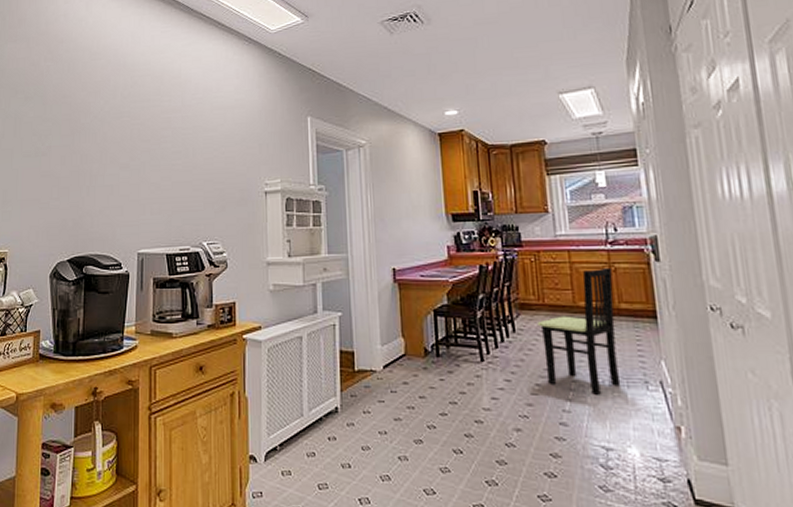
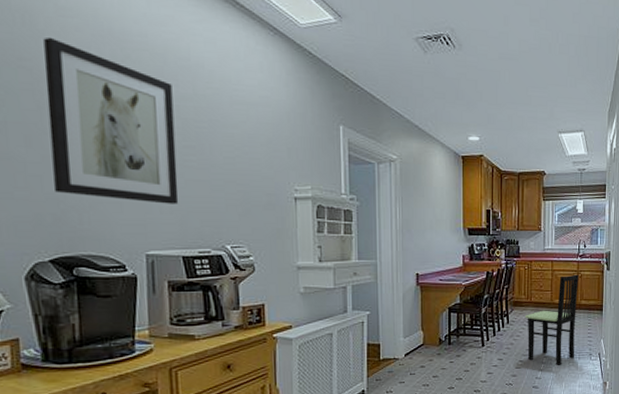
wall art: none [77,77,166,206] -> present [43,36,179,204]

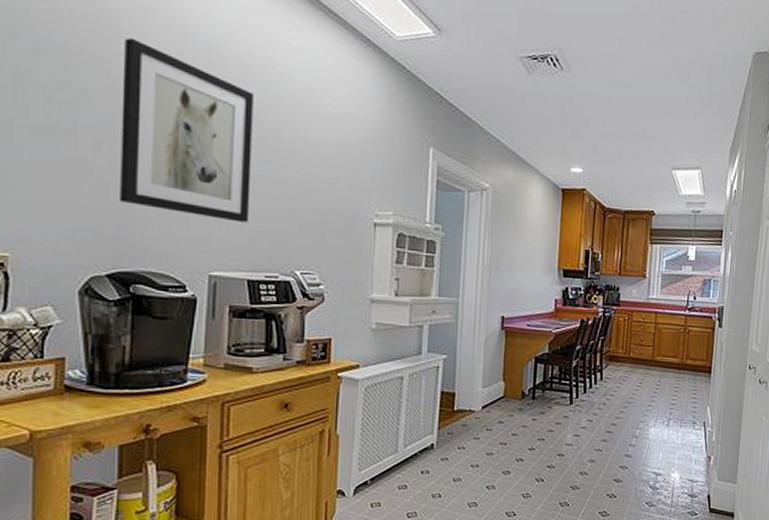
dining chair: present [524,274,579,365] -> none [620,329,686,433]

